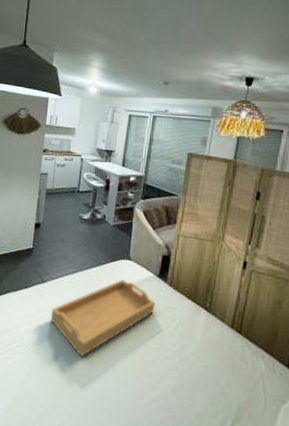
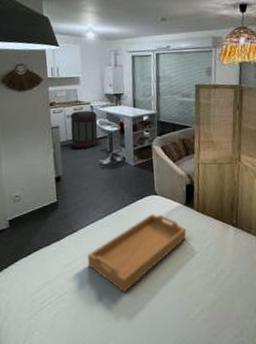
trash can: none [56,161,85,200] -> present [70,111,98,149]

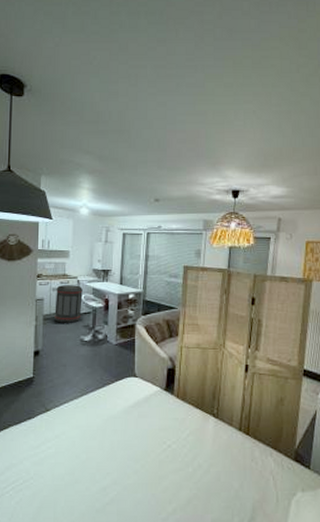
serving tray: present [87,214,187,292] -> none [57,397,165,482]

